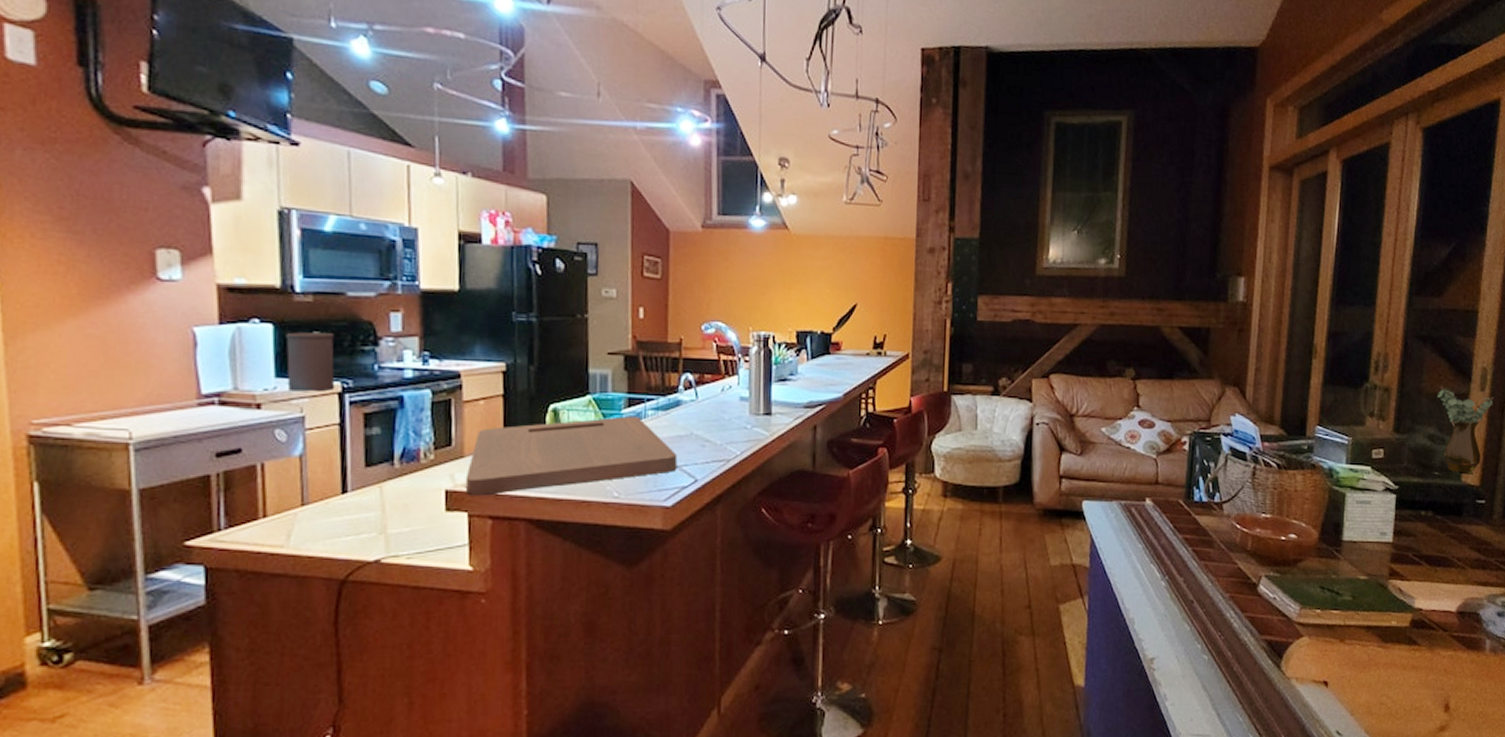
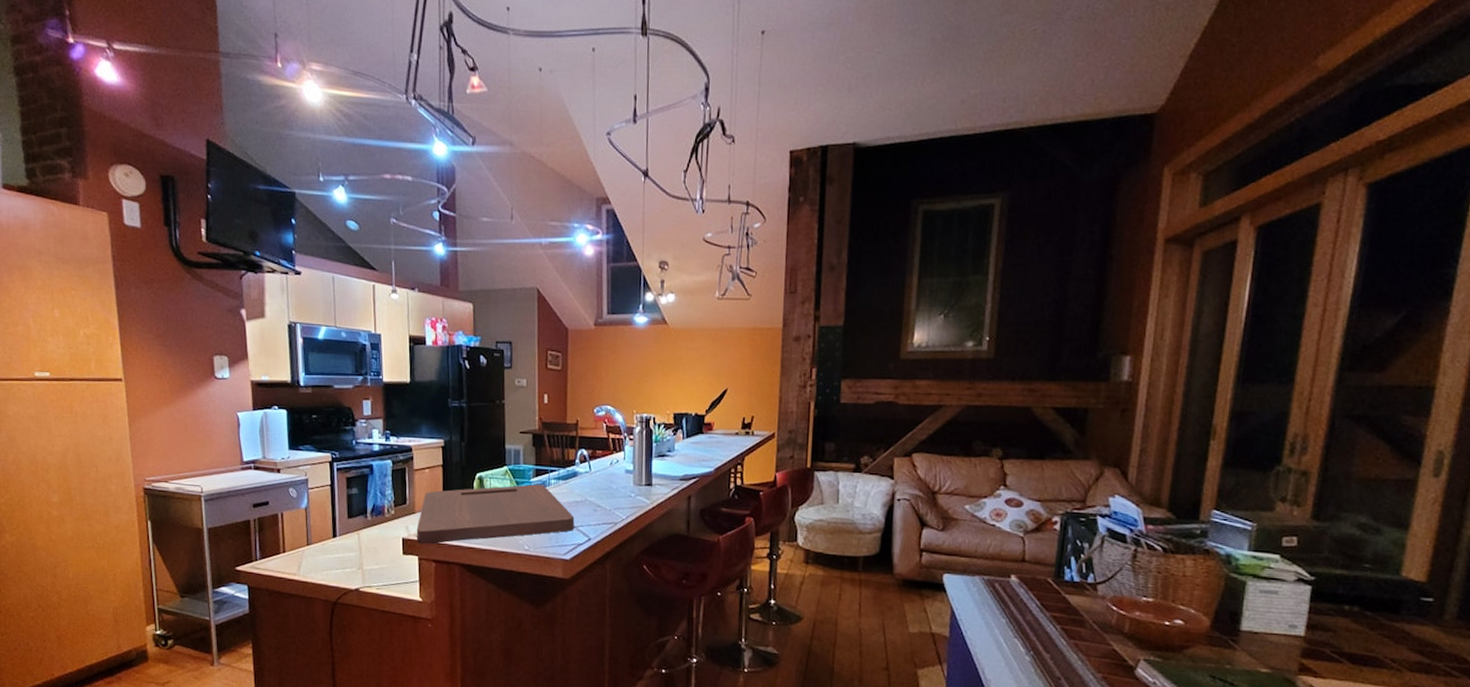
canister: present [285,332,335,392] -> none [294,416,327,461]
vase: present [1436,385,1494,473] -> none [1371,470,1452,568]

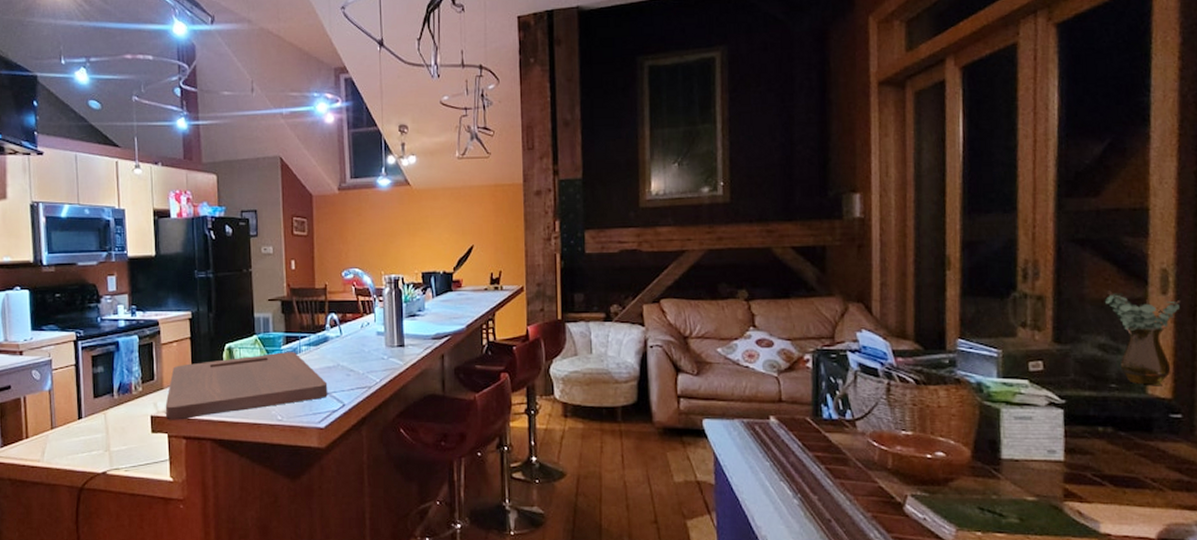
vase: none [1371,470,1452,568] -> present [1104,290,1181,385]

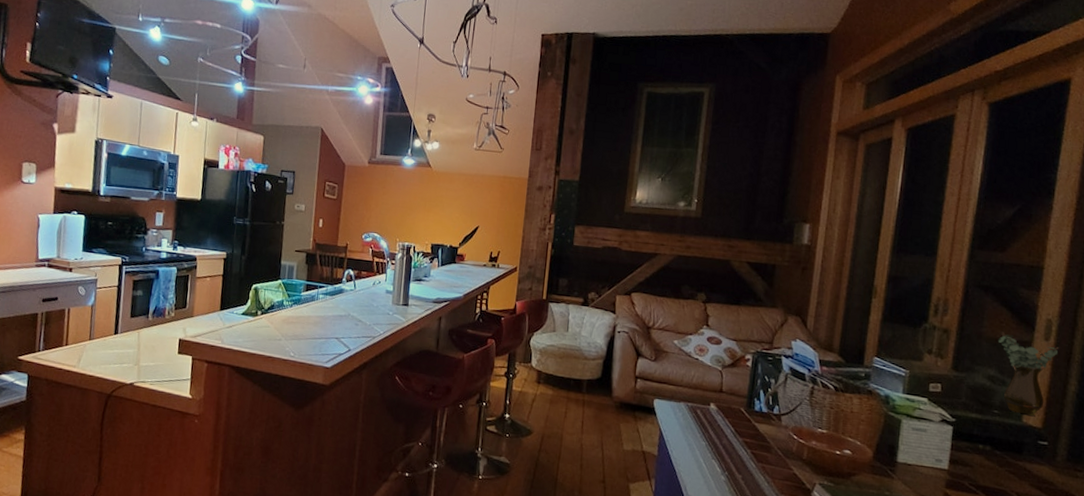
cutting board: present [165,352,328,420] -> none [192,297,338,346]

